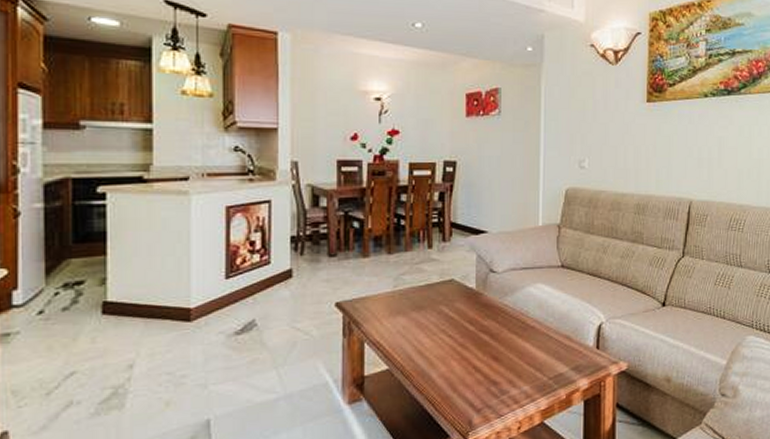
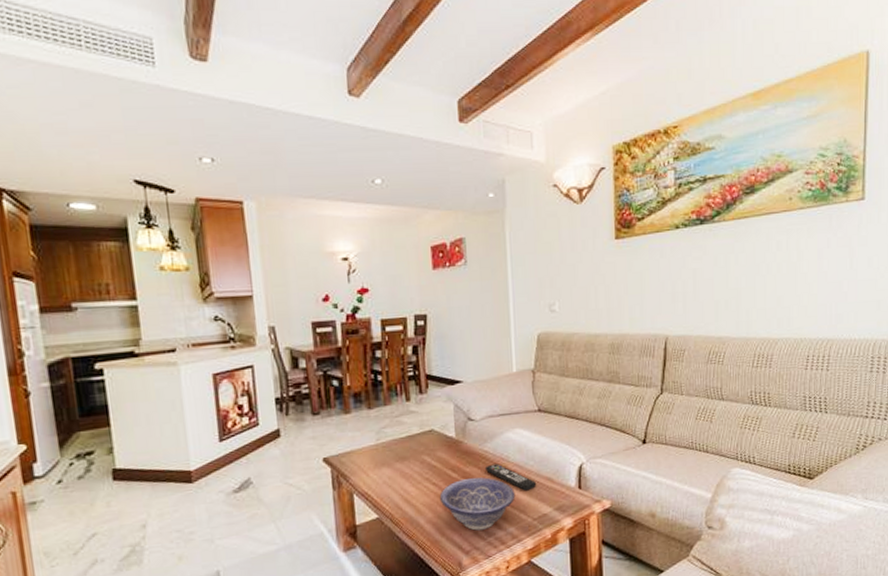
decorative bowl: none [454,331,533,388] -> present [439,477,516,531]
remote control: none [503,318,554,349] -> present [484,463,536,491]

